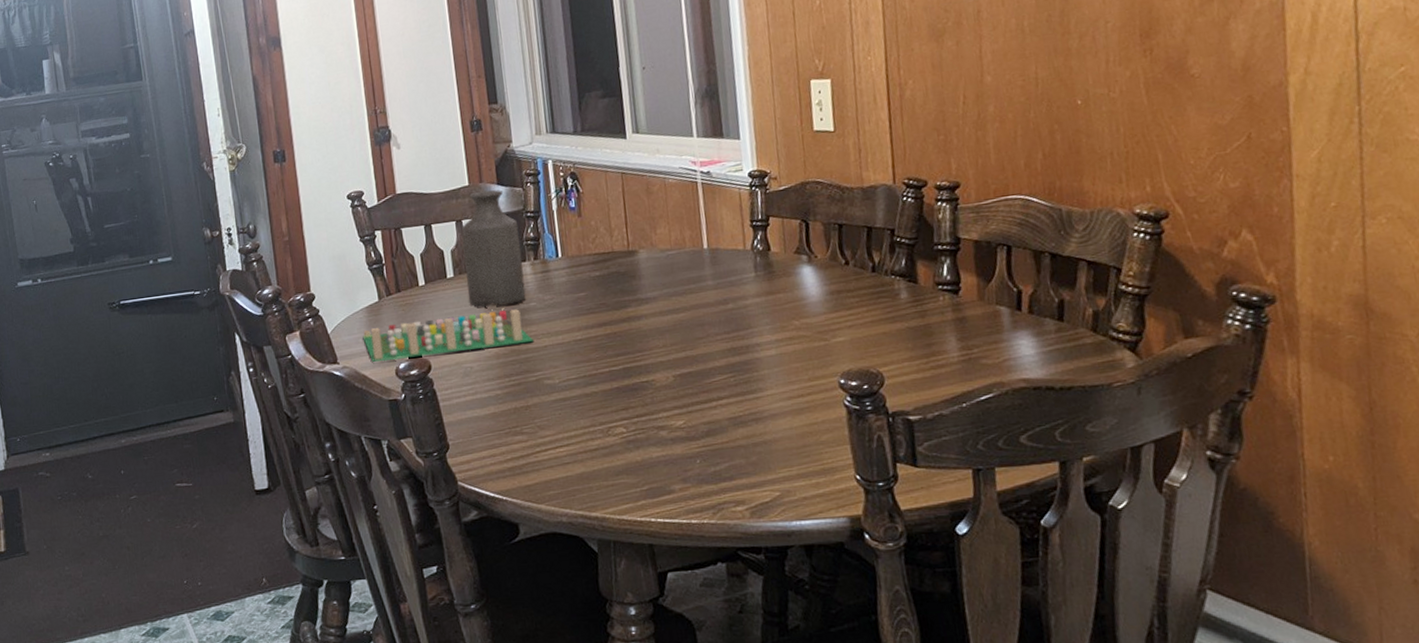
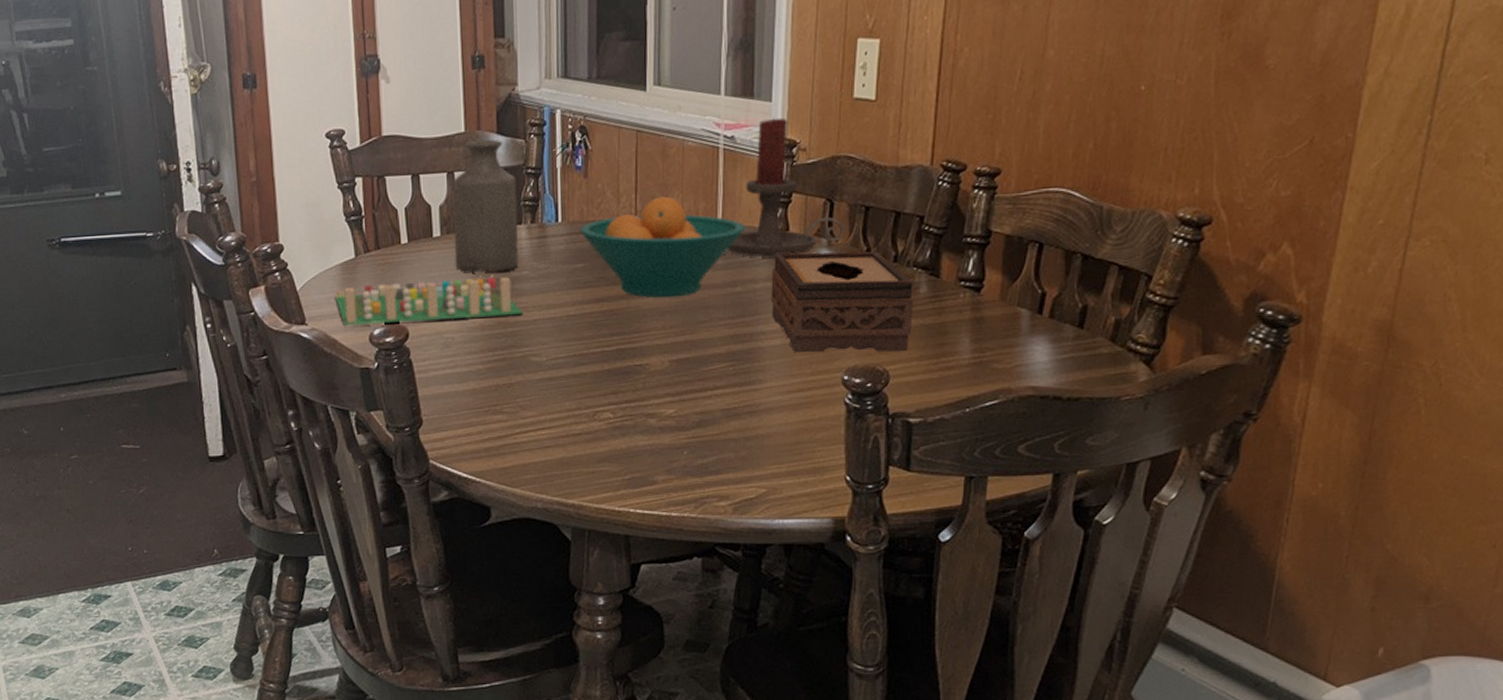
fruit bowl: none [578,227,729,320] -> present [579,196,745,298]
candle holder: none [715,152,823,276] -> present [727,117,845,257]
tissue box: none [759,264,899,362] -> present [771,251,915,354]

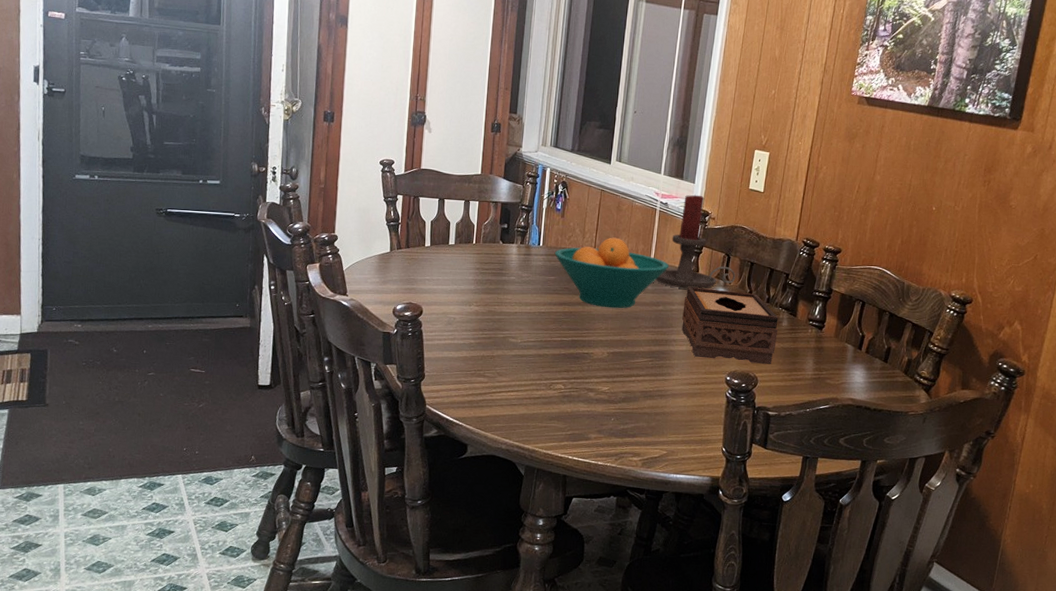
board game: present [335,277,524,325] -> none [371,272,508,308]
bottle: present [452,139,519,272] -> none [462,180,514,275]

